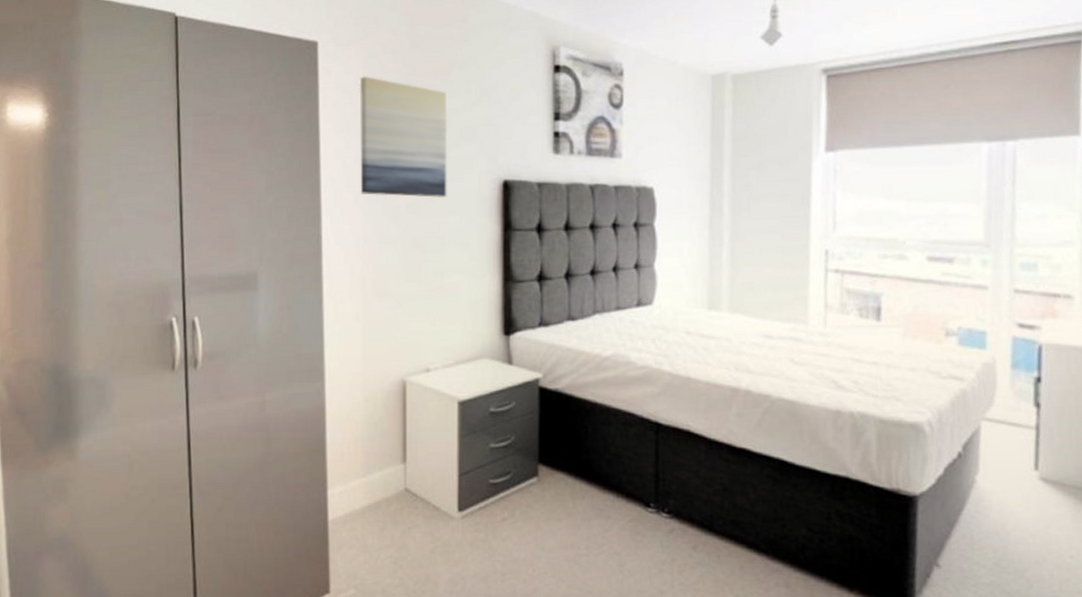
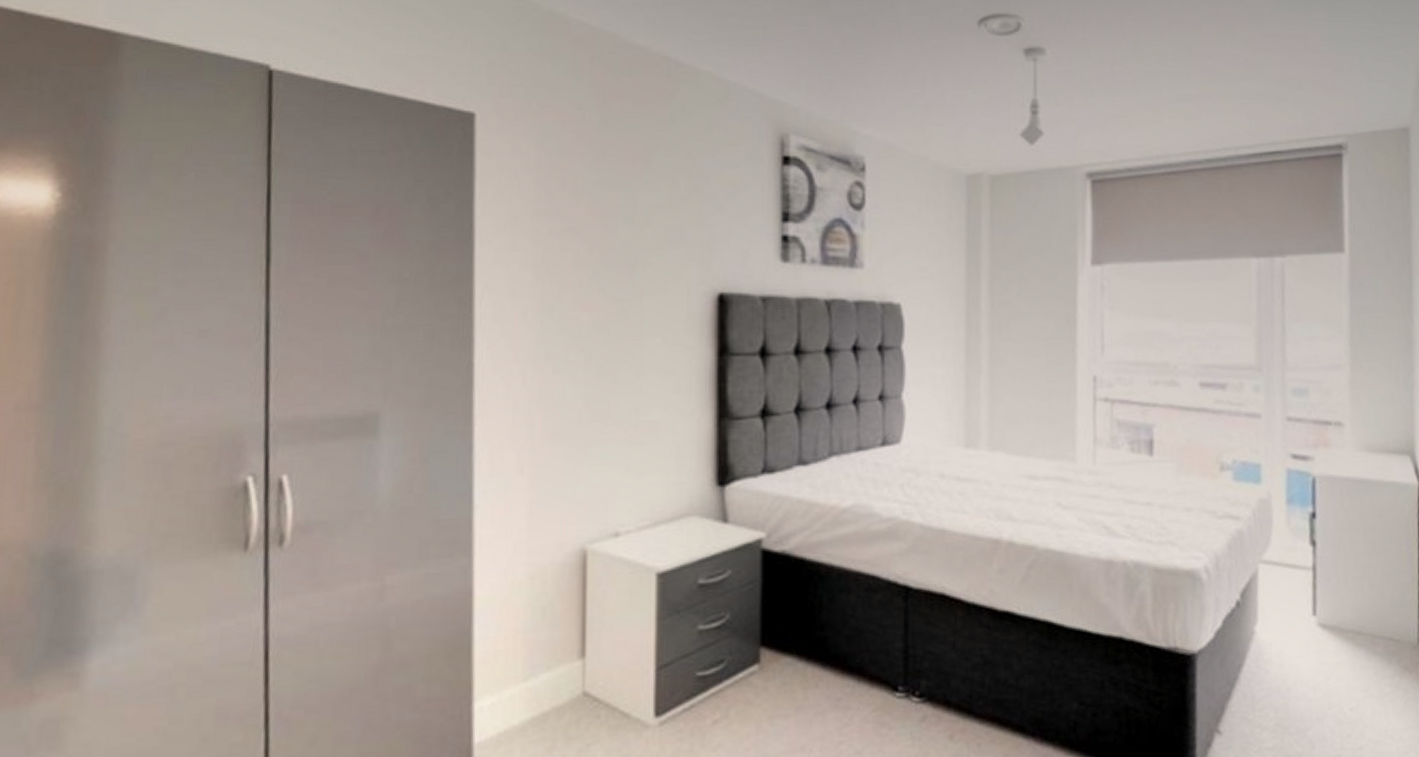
wall art: present [359,76,448,198] -> none [529,159,648,315]

